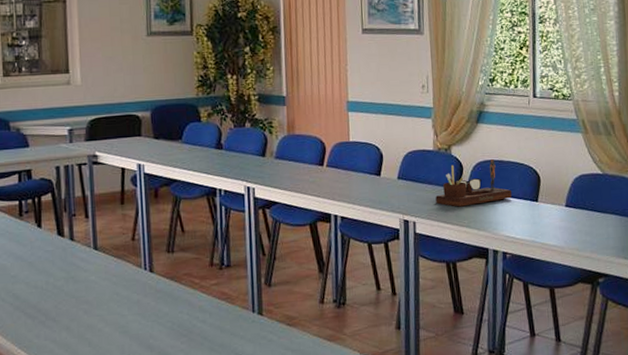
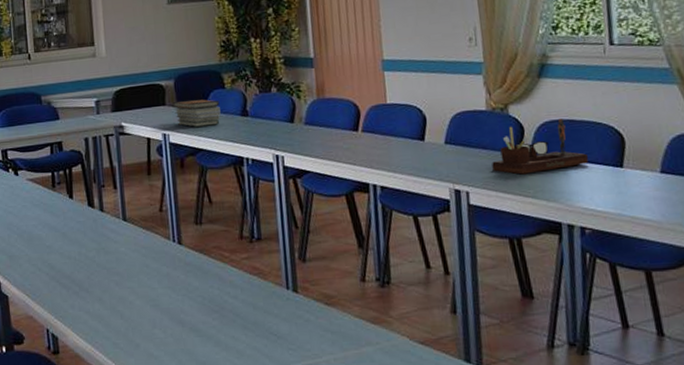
book stack: none [148,131,196,158] -> present [172,99,221,127]

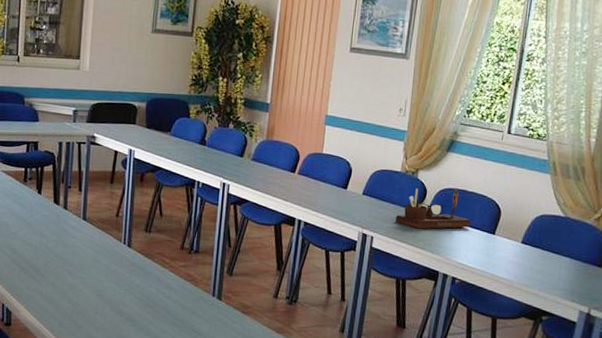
book stack: present [172,99,221,127] -> none [142,122,183,149]

